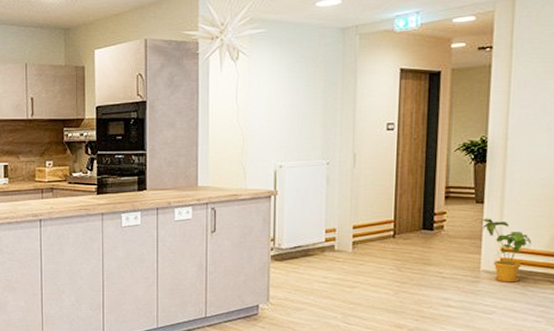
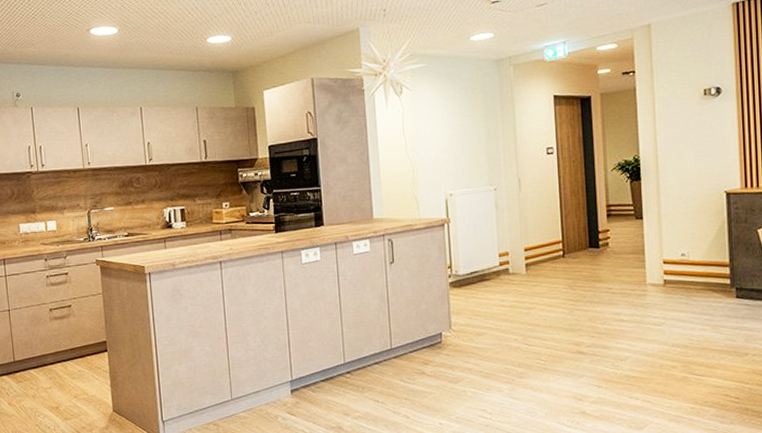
house plant: present [482,218,532,283] -> none [644,233,691,294]

